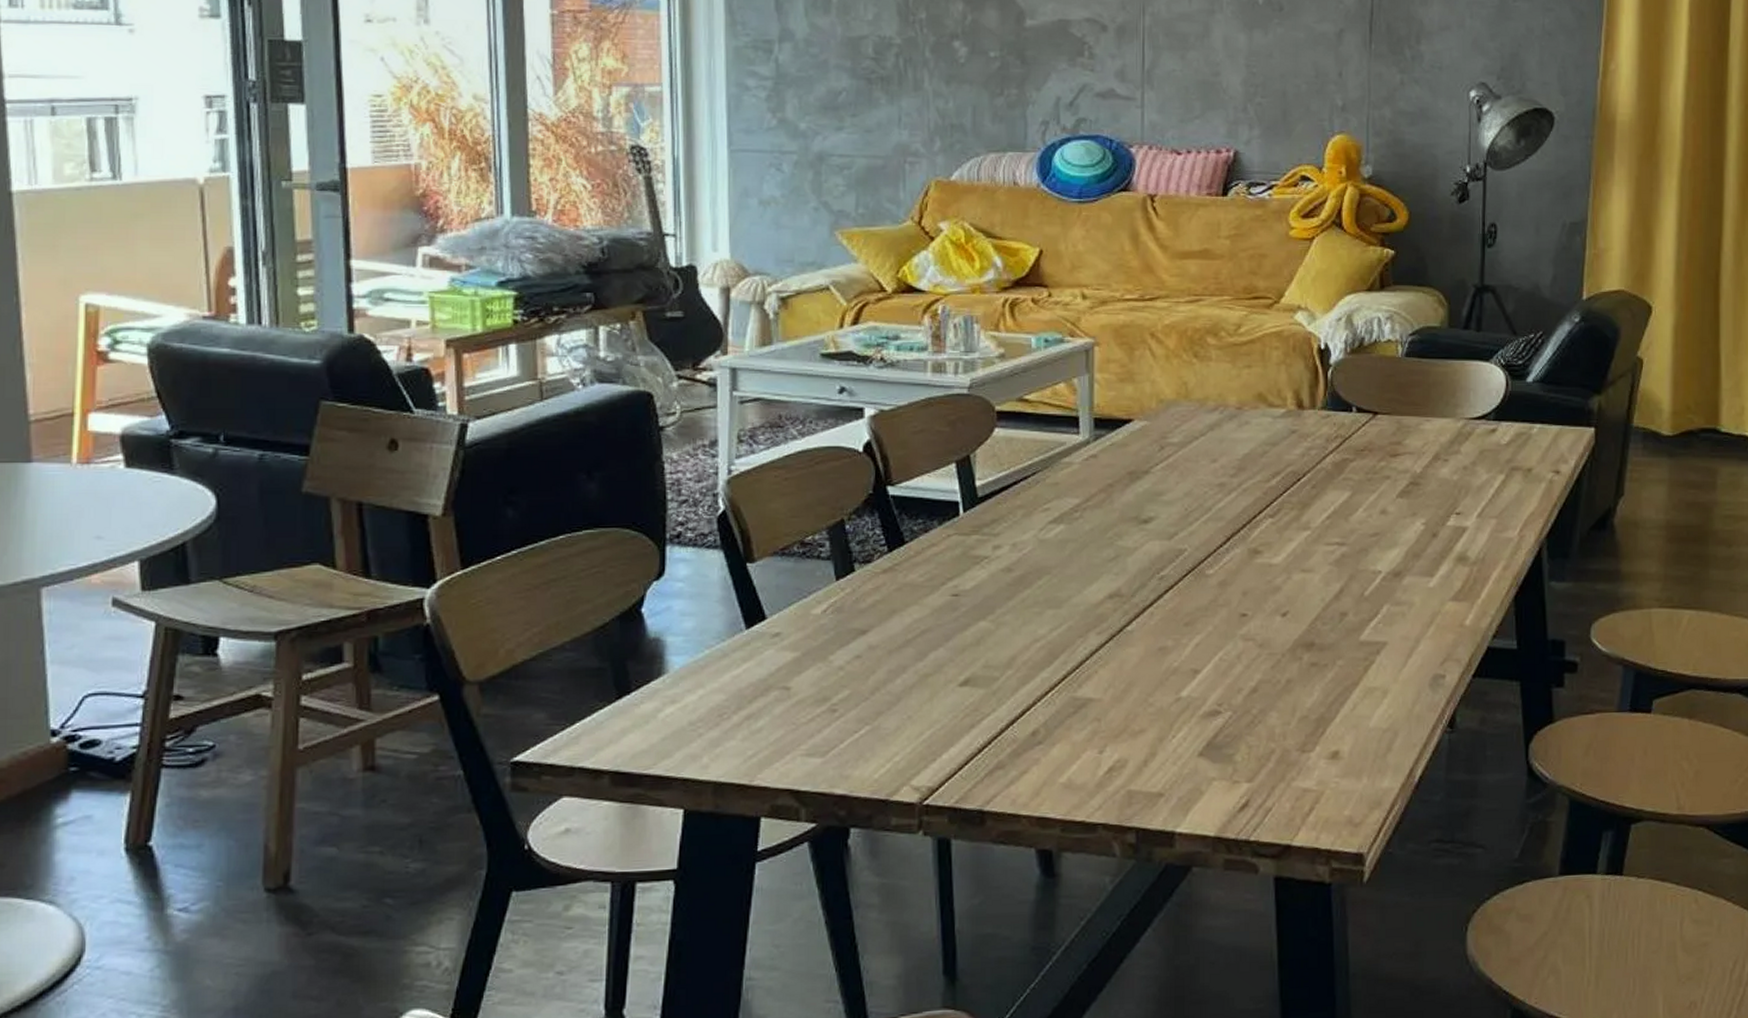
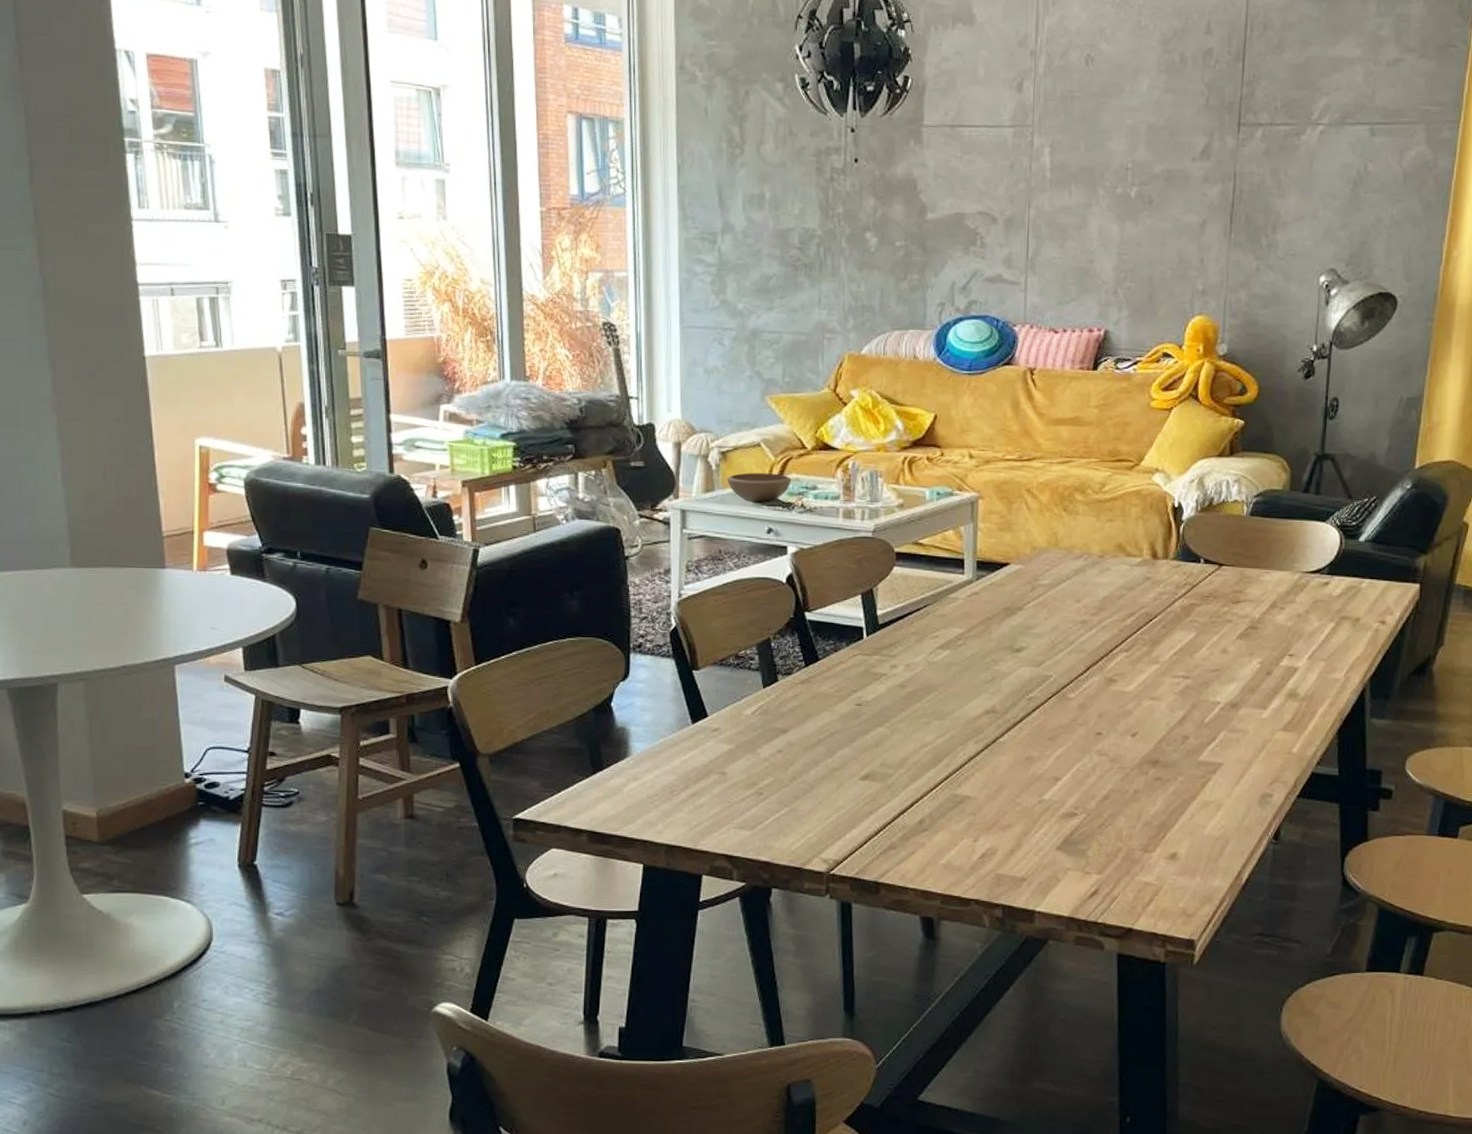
bowl: none [788,321,869,357] -> present [727,472,792,503]

